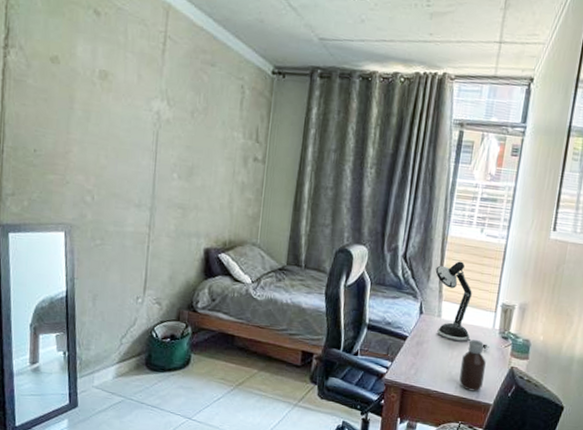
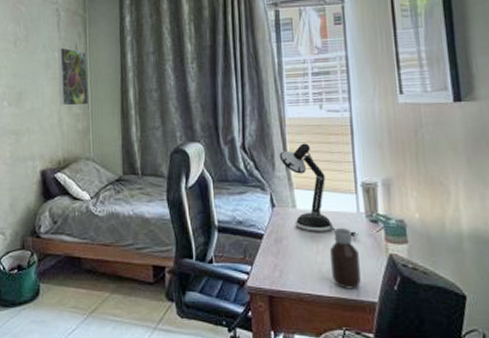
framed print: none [233,127,267,192] -> present [58,47,89,106]

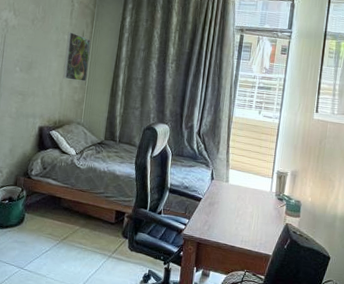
desk lamp: present [279,143,359,237] -> none [223,137,268,209]
bottle: present [330,228,361,289] -> none [244,201,266,245]

